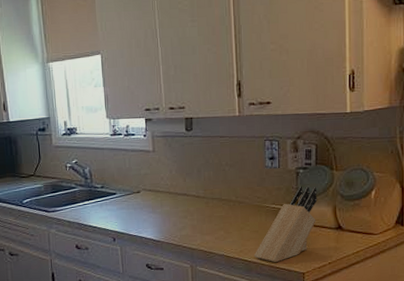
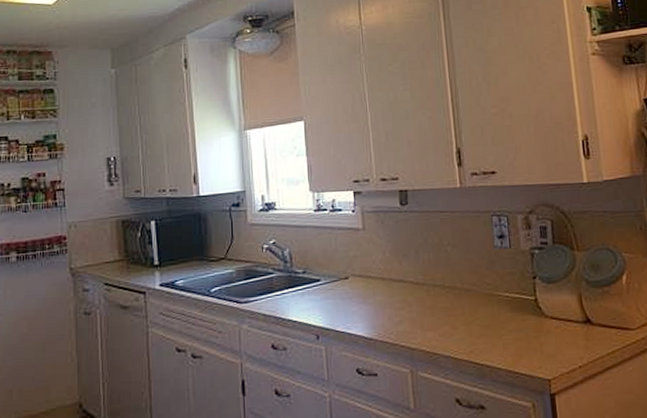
knife block: present [254,186,318,263] -> none [487,269,560,367]

